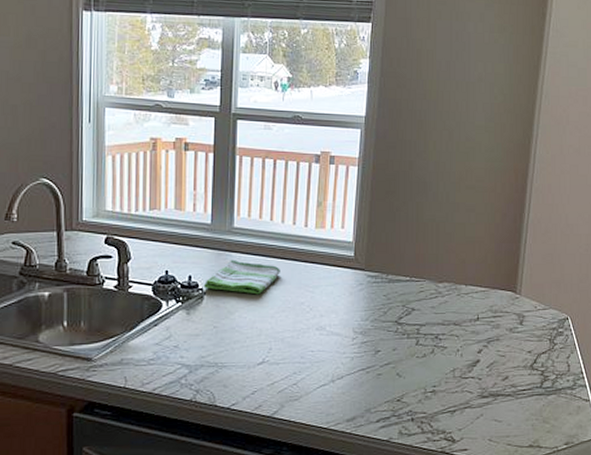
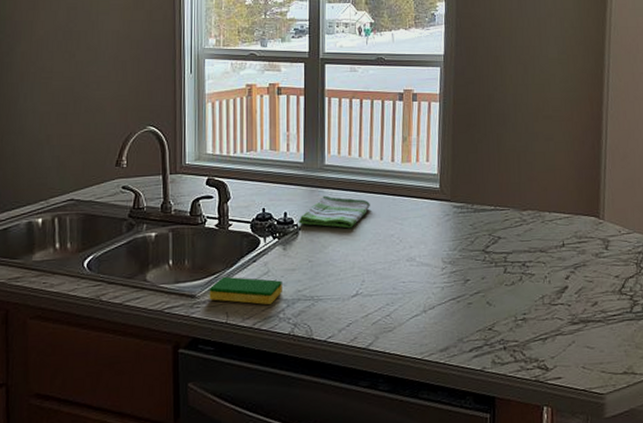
dish sponge: none [106,340,185,370] -> present [209,276,282,305]

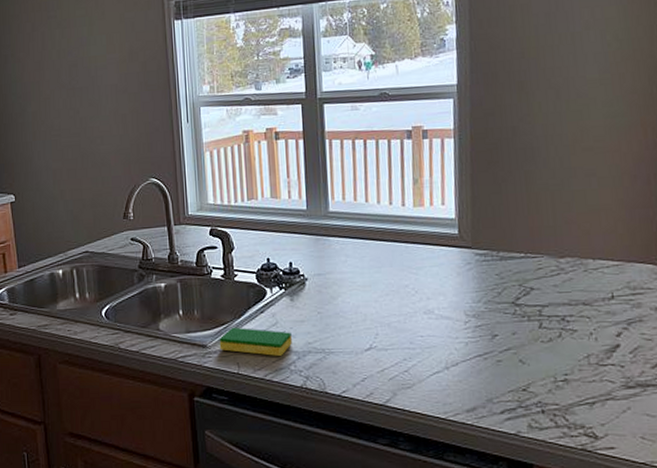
dish towel: present [299,195,370,229] -> none [305,244,381,279]

